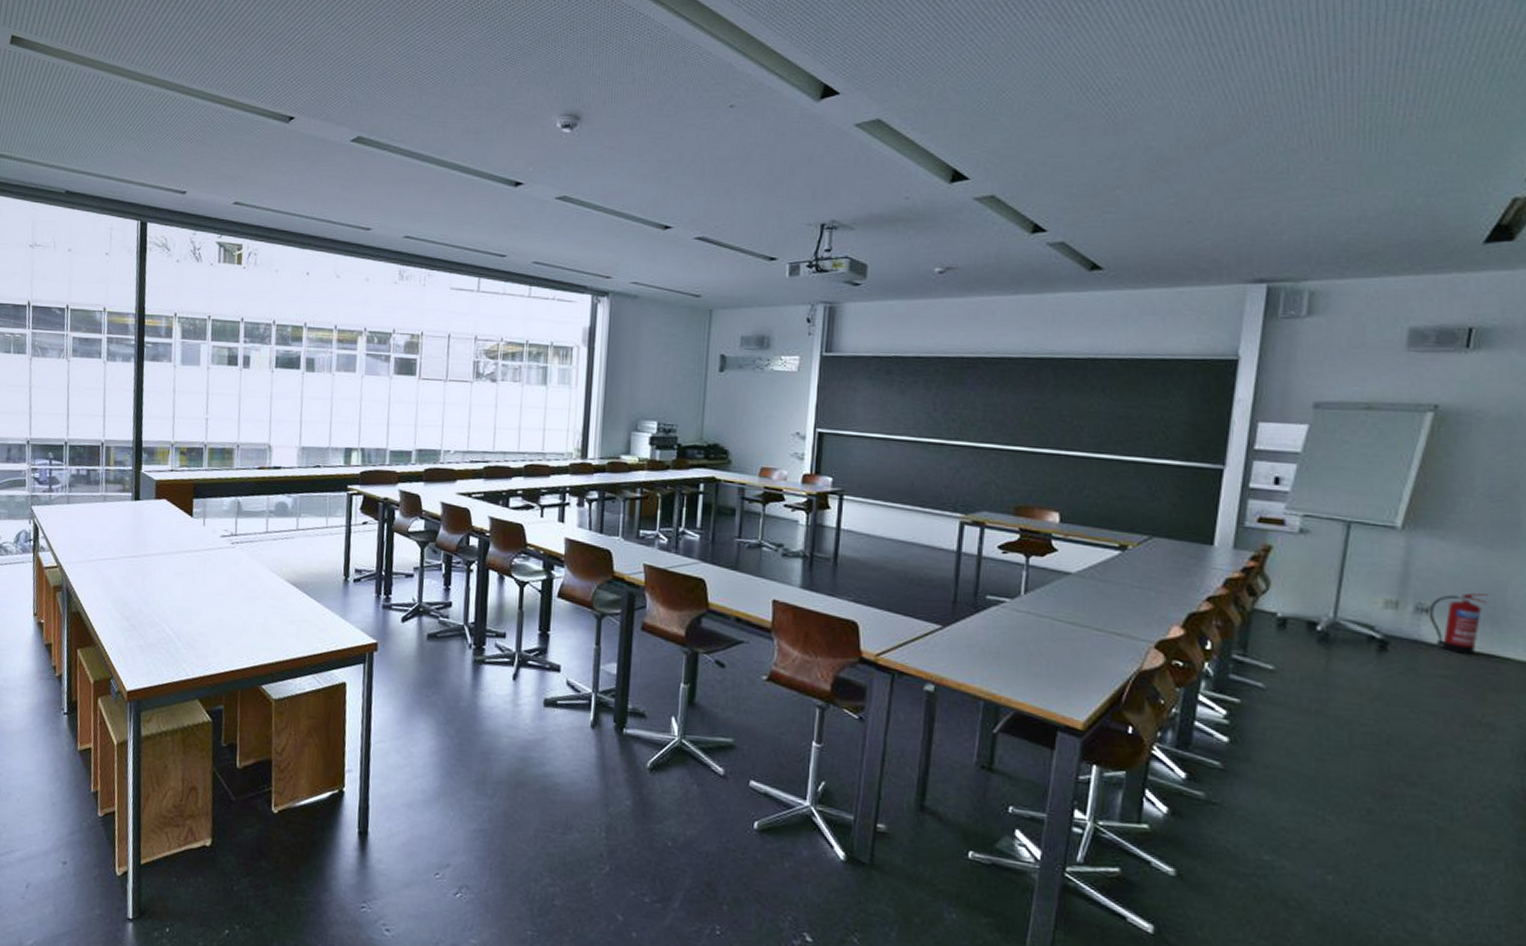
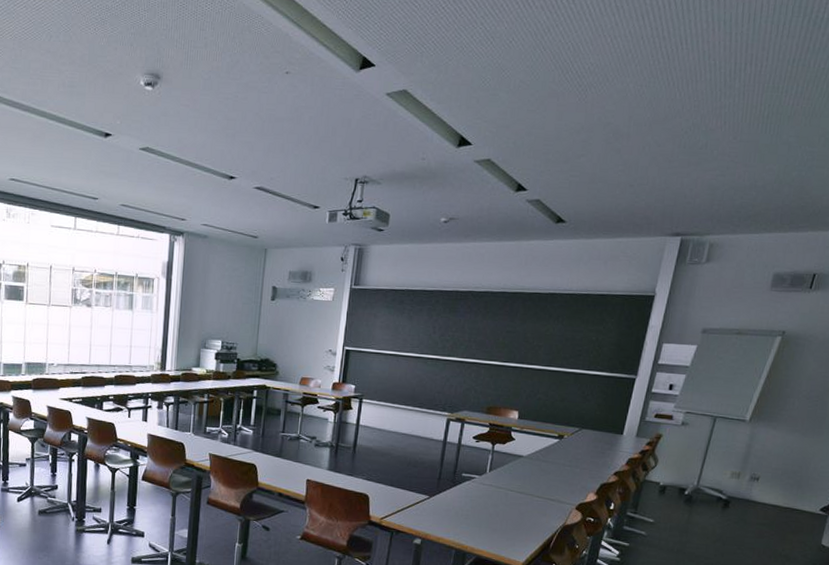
fire extinguisher: present [1428,593,1489,656] -> none [758,466,799,510]

